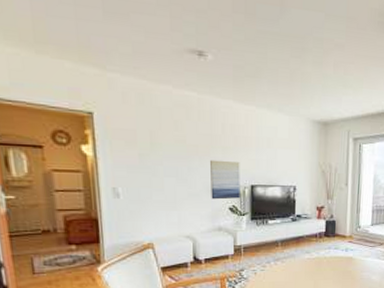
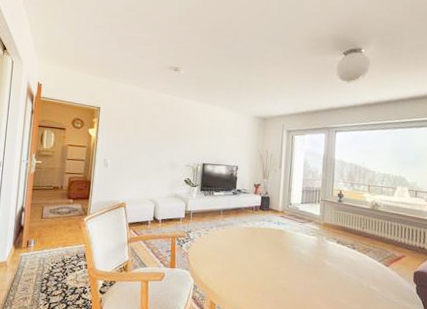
wall art: present [210,159,240,200] -> none [172,142,196,173]

